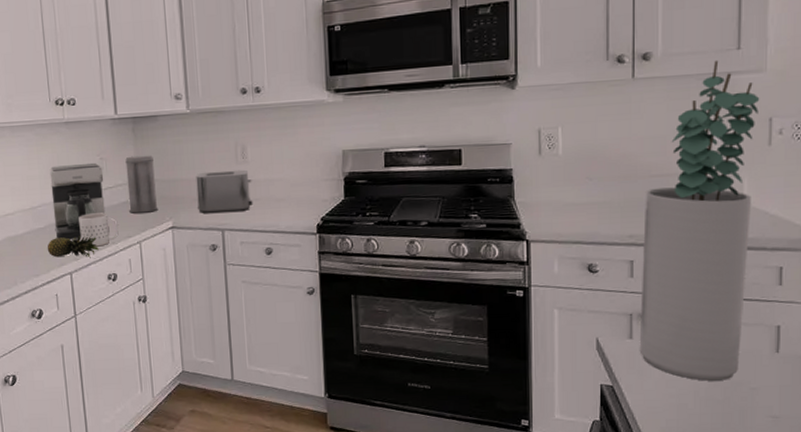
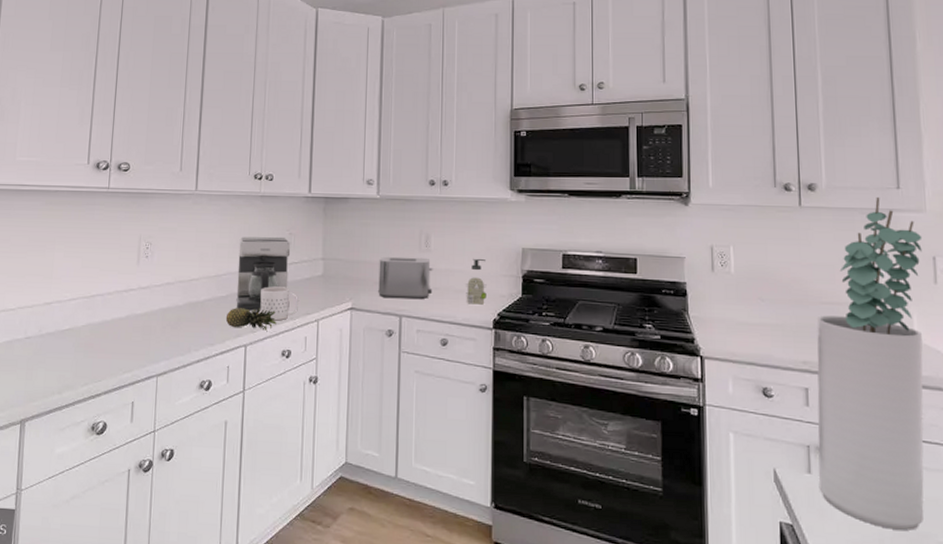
canister: present [125,155,158,214] -> none [311,234,340,292]
soap dispenser: none [287,164,309,212] -> present [466,258,487,305]

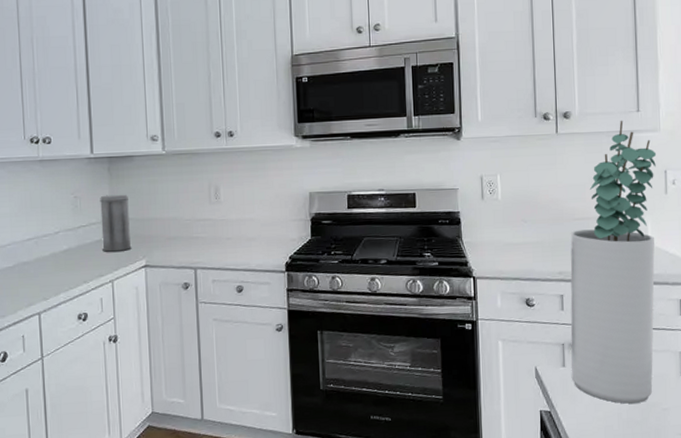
fruit: present [225,307,277,331] -> none [15,274,70,298]
coffee maker: present [236,236,291,311] -> none [21,201,82,279]
mug: present [260,286,298,321] -> none [50,251,91,286]
canister: none [311,234,340,292] -> present [100,194,132,253]
toaster: present [378,256,433,299] -> none [170,209,225,253]
soap dispenser: present [466,258,487,305] -> none [257,205,278,251]

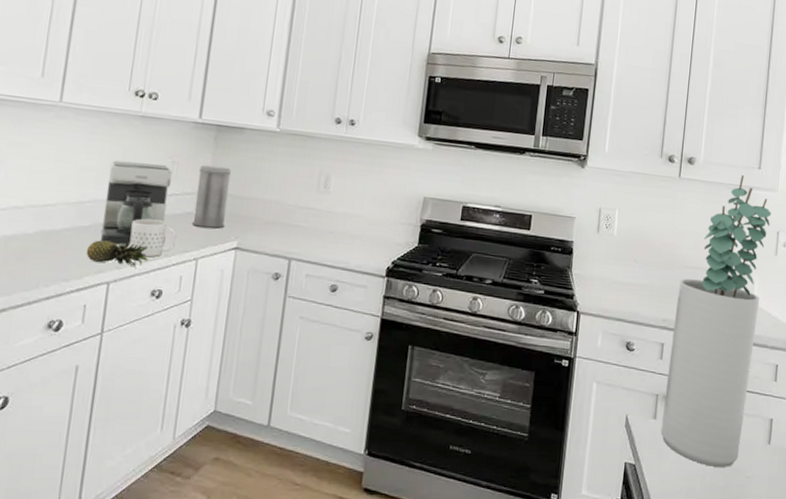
fruit: none [15,274,70,298] -> present [86,240,148,268]
coffee maker: none [21,201,82,279] -> present [100,160,173,245]
mug: none [50,251,91,286] -> present [129,218,176,258]

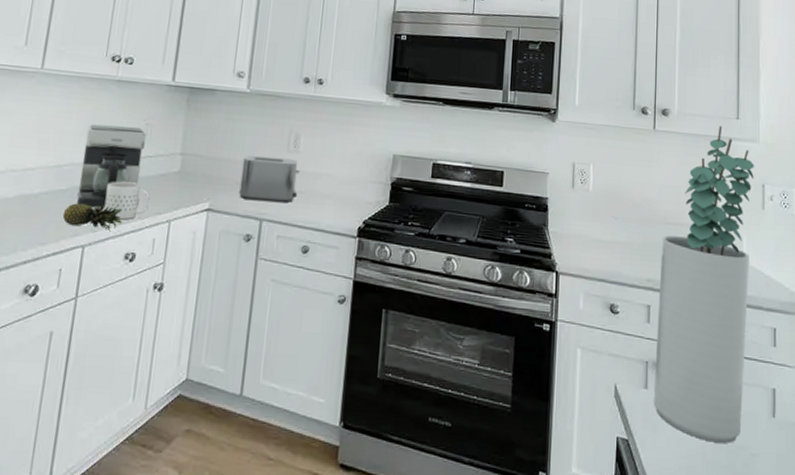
canister: present [192,164,231,229] -> none [165,126,203,190]
toaster: none [268,195,330,242] -> present [239,155,300,202]

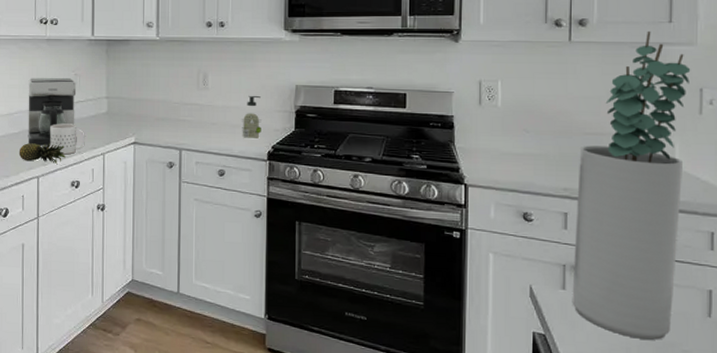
toaster: present [239,155,300,202] -> none [159,94,211,133]
soap dispenser: none [331,162,355,212] -> present [242,95,261,138]

